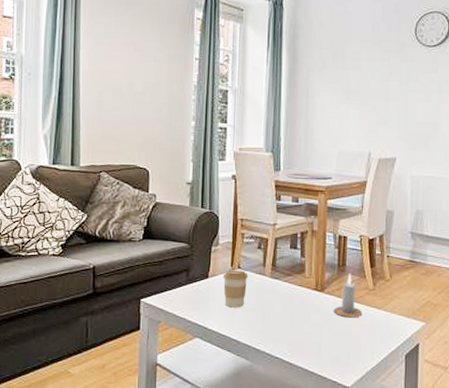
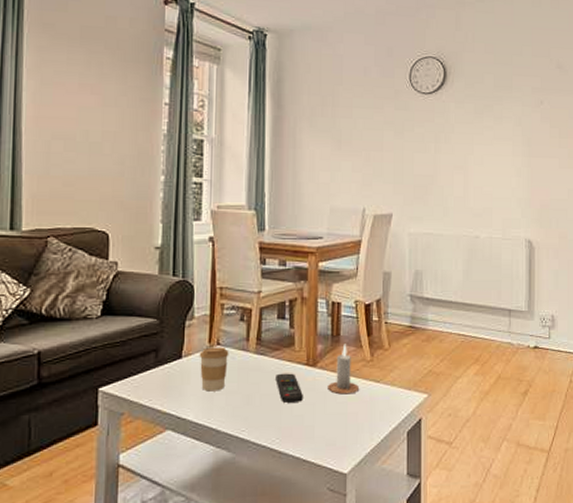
remote control: none [288,296,312,322] -> present [276,373,303,403]

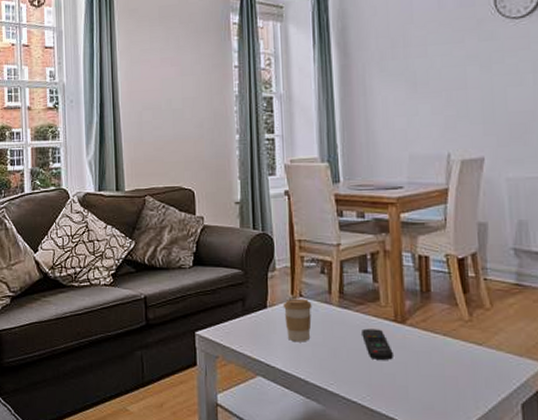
candle: present [328,344,359,395] -> none [420,301,457,356]

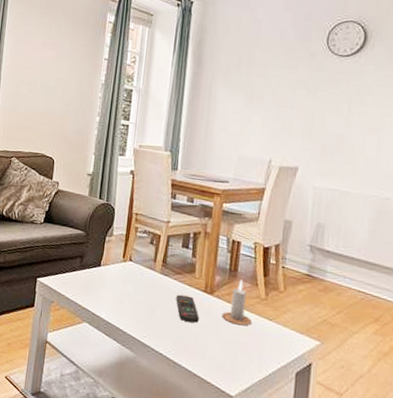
coffee cup: present [283,298,312,342] -> none [114,261,139,299]
candle: none [420,301,457,356] -> present [222,279,251,326]

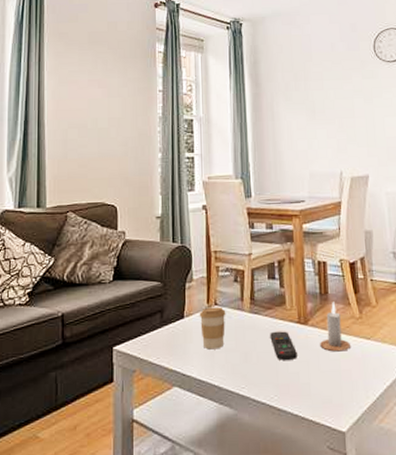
coffee cup: none [114,261,139,299] -> present [199,307,226,350]

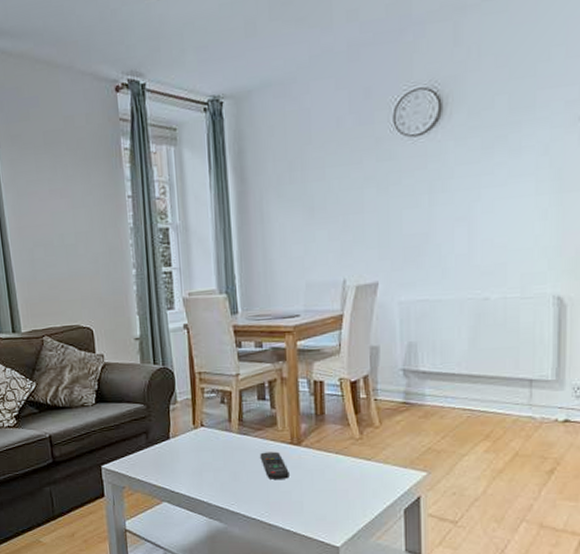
coffee cup: present [199,307,226,350] -> none [185,428,213,469]
candle: present [320,301,350,352] -> none [314,422,348,472]

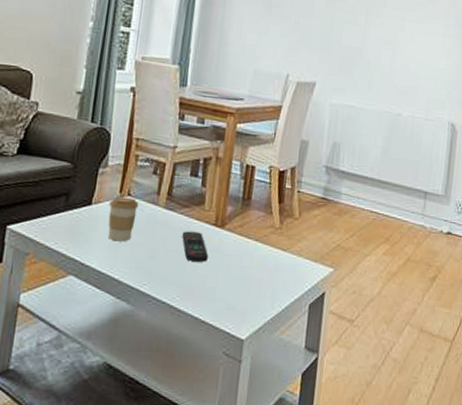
coffee cup: none [185,428,213,469] -> present [108,197,139,242]

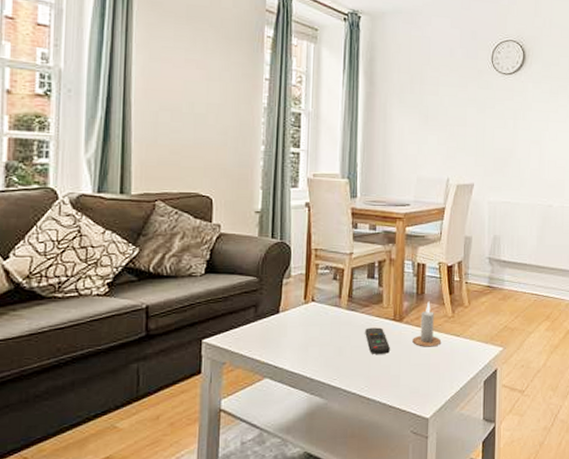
coffee cup: present [108,197,139,242] -> none [295,303,323,344]
candle: none [233,208,265,260] -> present [412,301,441,347]

